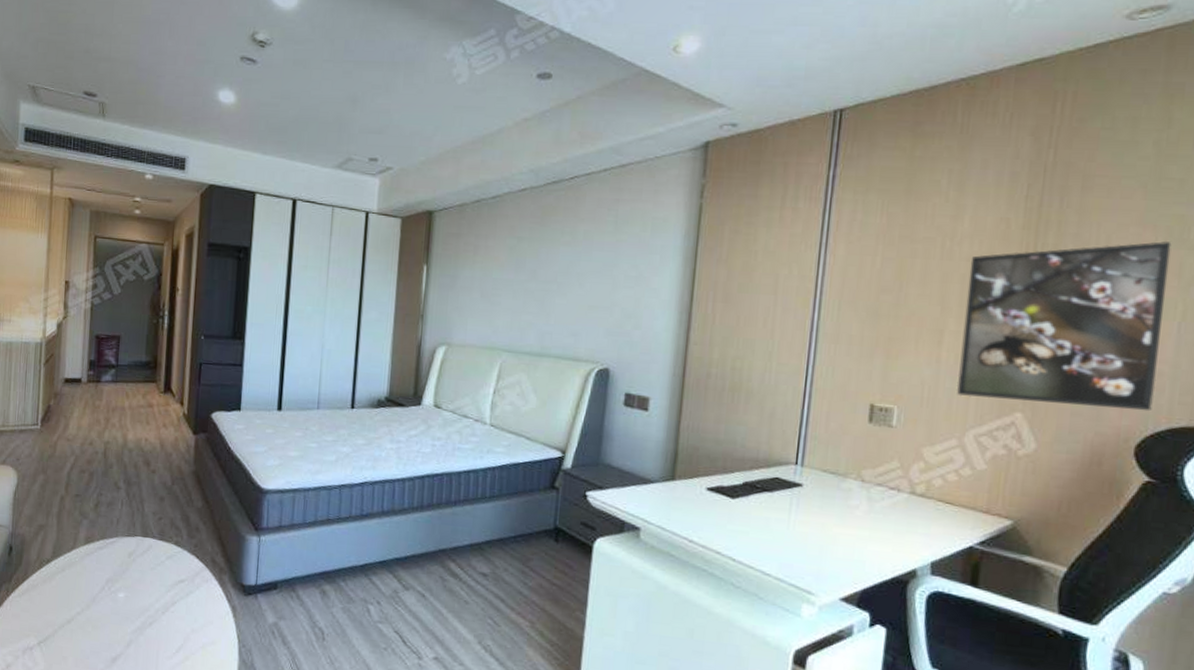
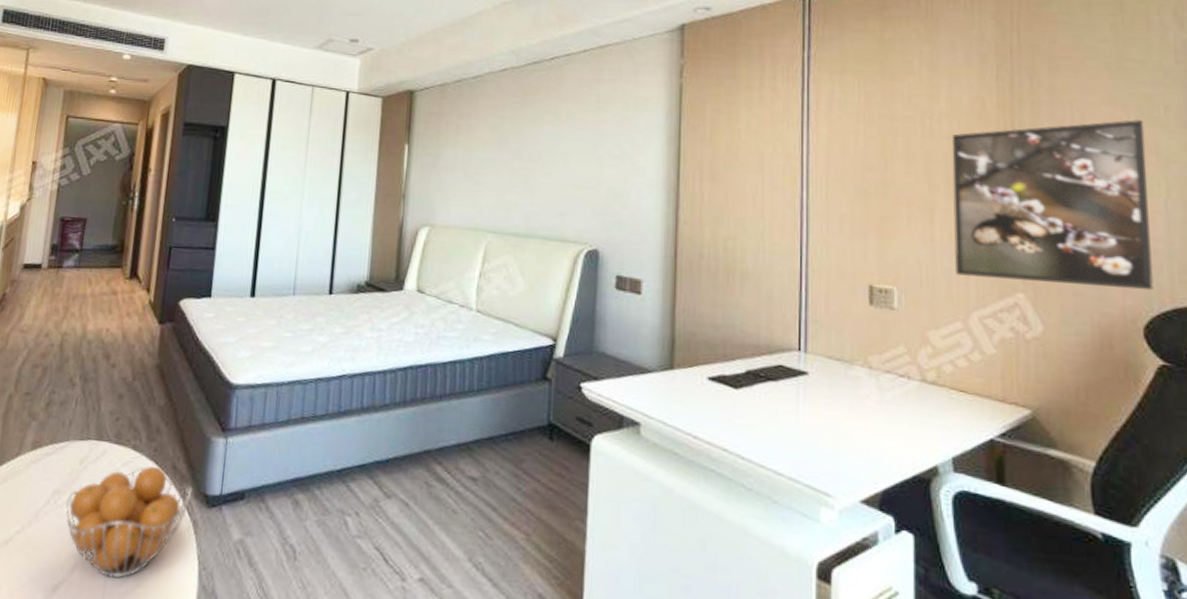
fruit basket: none [118,559,231,653] -> present [65,466,193,579]

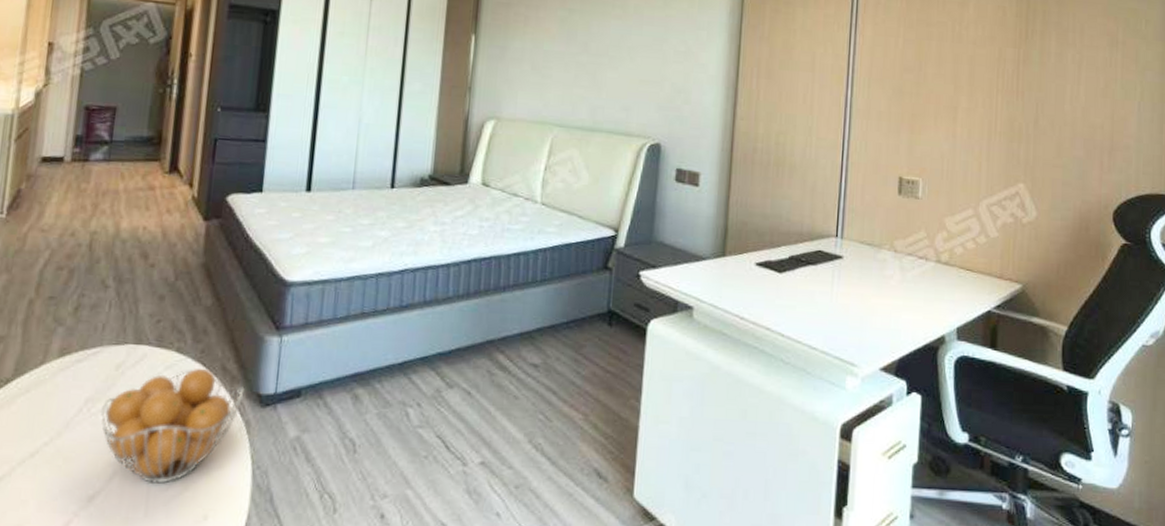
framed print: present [951,118,1154,291] -> none [970,30,1129,181]

